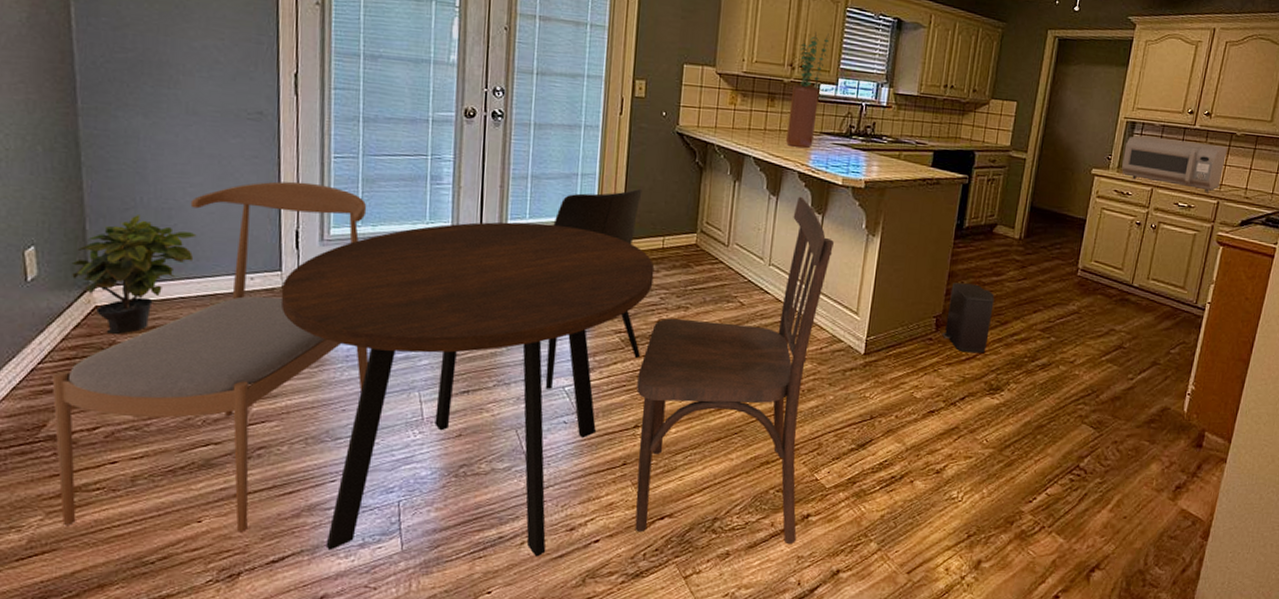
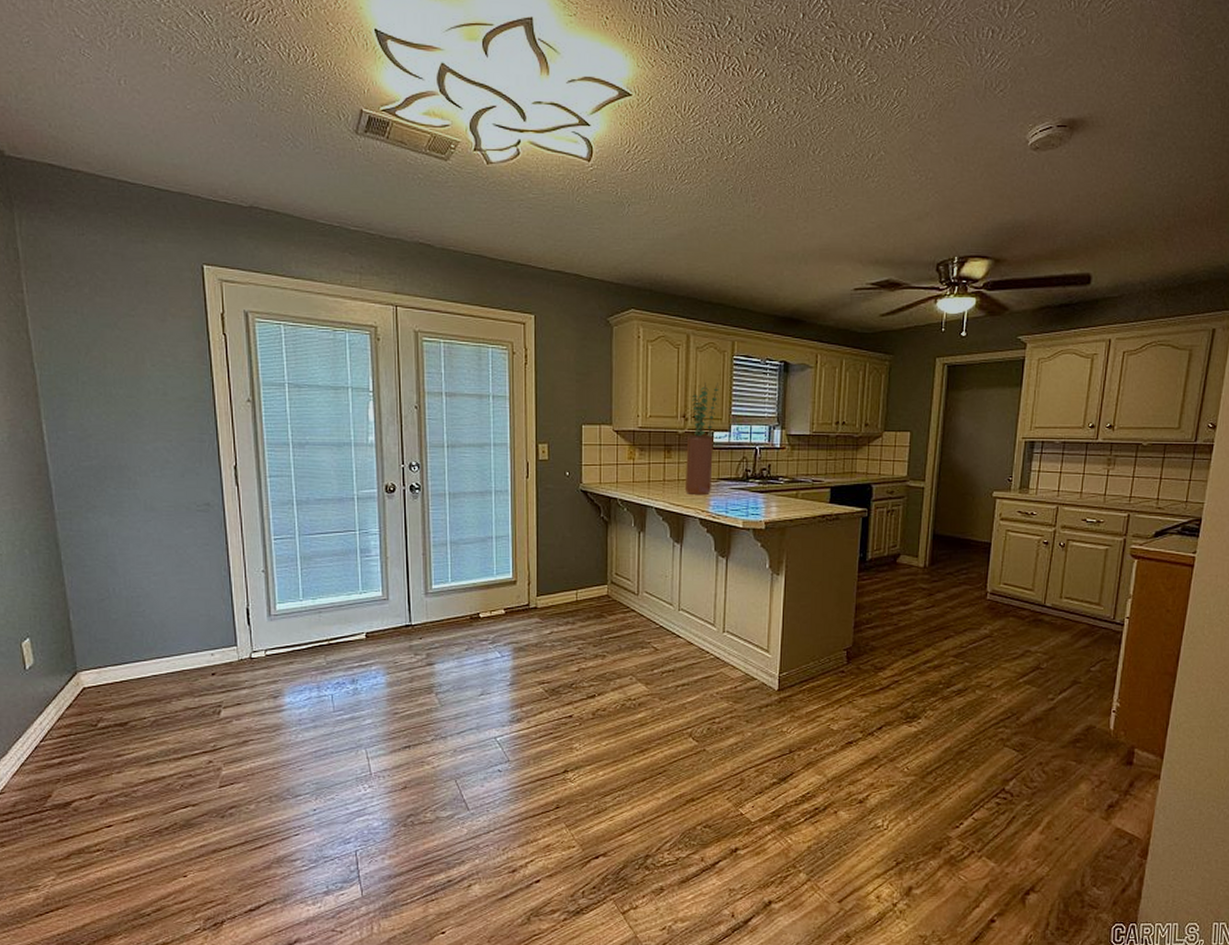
dining chair: present [52,181,369,532] -> none [53,564,320,885]
potted plant: present [69,215,197,334] -> none [59,604,163,711]
dining table: present [280,222,655,557] -> none [238,586,570,898]
dining chair: present [545,188,642,389] -> none [474,546,565,741]
dining chair: present [635,196,835,545] -> none [563,542,741,878]
pedal bin: present [941,282,995,354] -> none [853,615,904,683]
microwave: present [1122,135,1227,193] -> none [1024,454,1134,507]

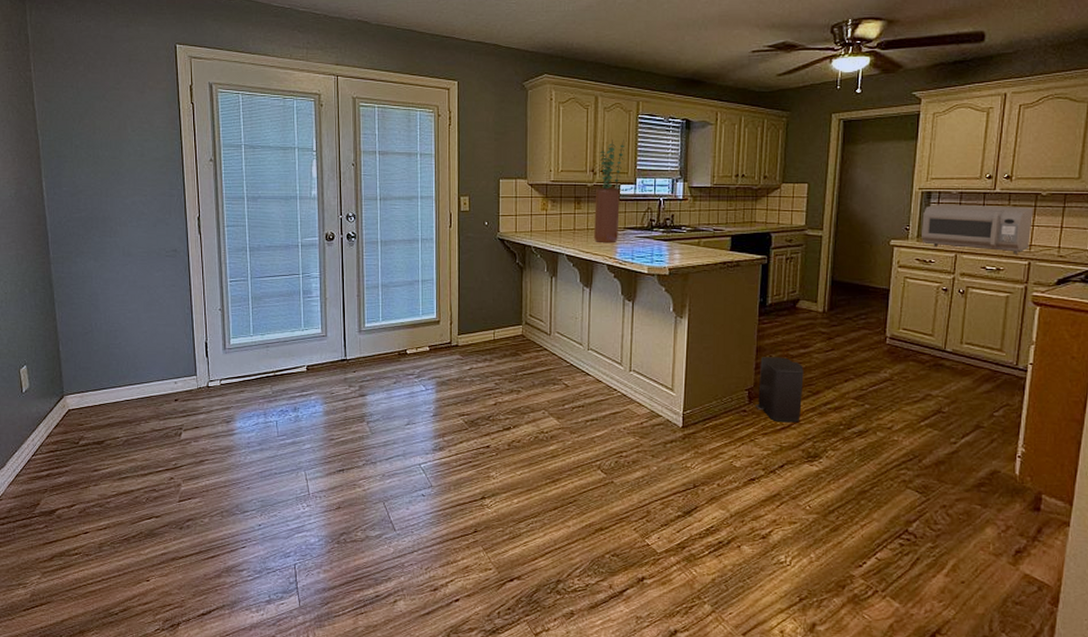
pedal bin: none [853,615,904,683] -> present [754,357,804,423]
microwave: none [1024,454,1134,507] -> present [922,204,1033,255]

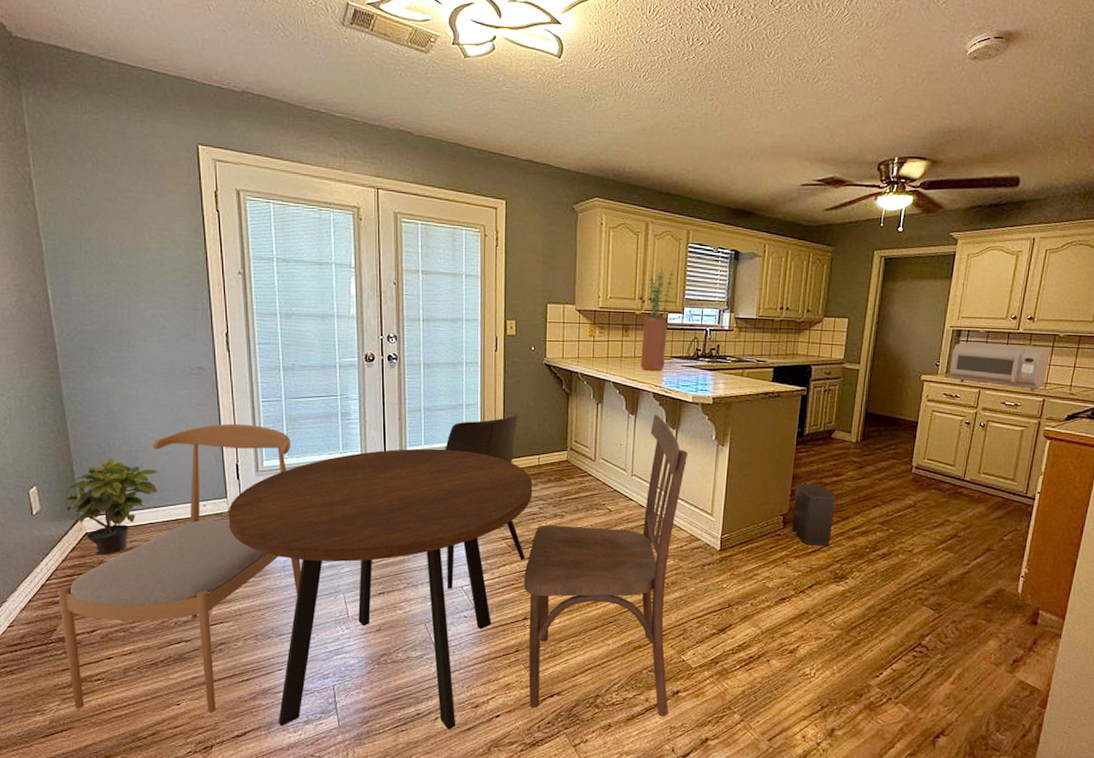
dining chair: none [42,303,265,590] -> present [58,423,302,713]
potted plant: none [50,337,135,431] -> present [63,457,159,555]
dining table: none [197,324,488,614] -> present [228,448,533,730]
dining chair: none [402,289,483,467] -> present [445,414,526,589]
dining chair: none [481,286,646,606] -> present [524,414,689,717]

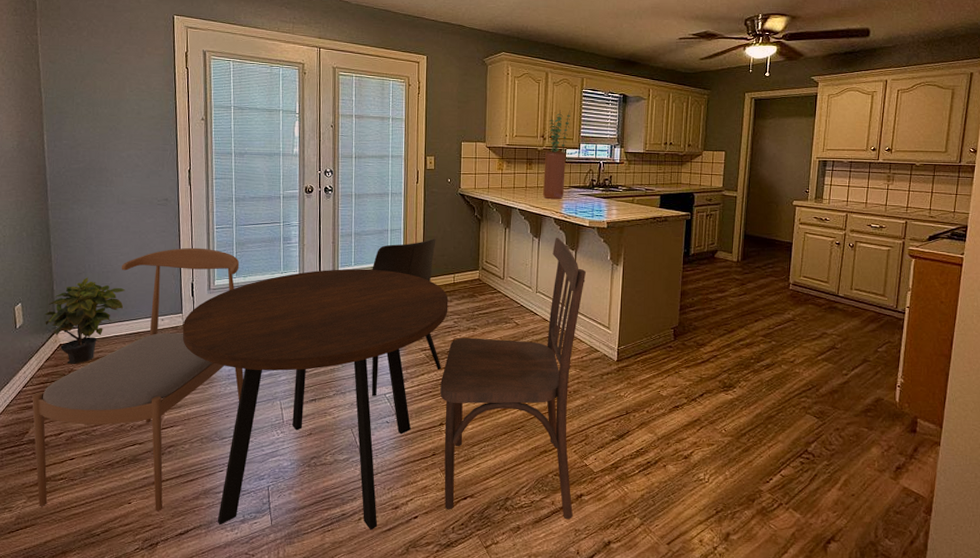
pedal bin: present [788,484,836,546] -> none [679,300,721,357]
microwave: present [950,342,1051,392] -> none [819,171,909,215]

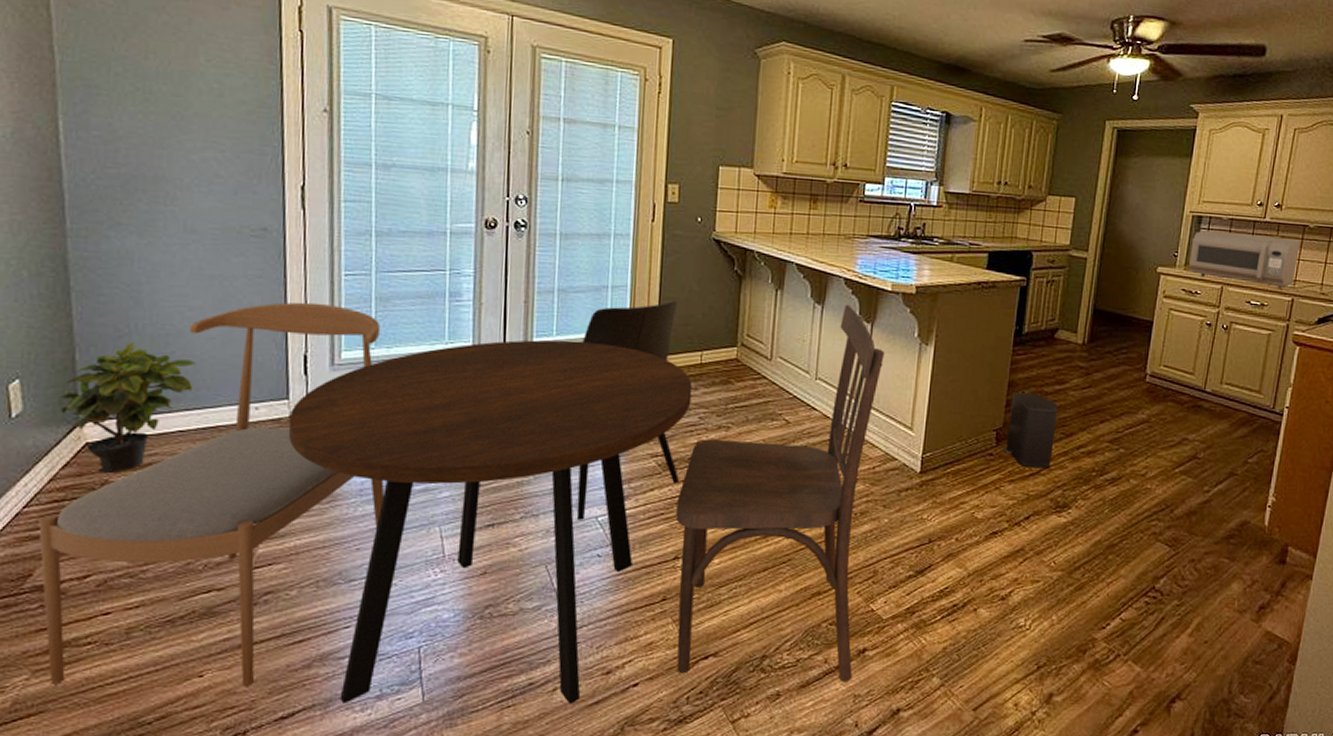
vase: present [543,110,570,200] -> none [831,128,874,253]
pedal bin: none [679,300,721,357] -> present [1002,393,1058,469]
microwave: none [819,171,909,215] -> present [1189,230,1300,290]

